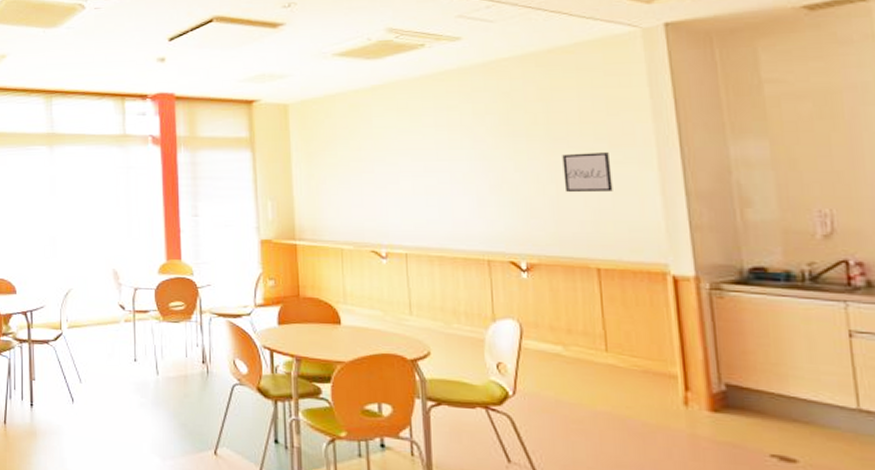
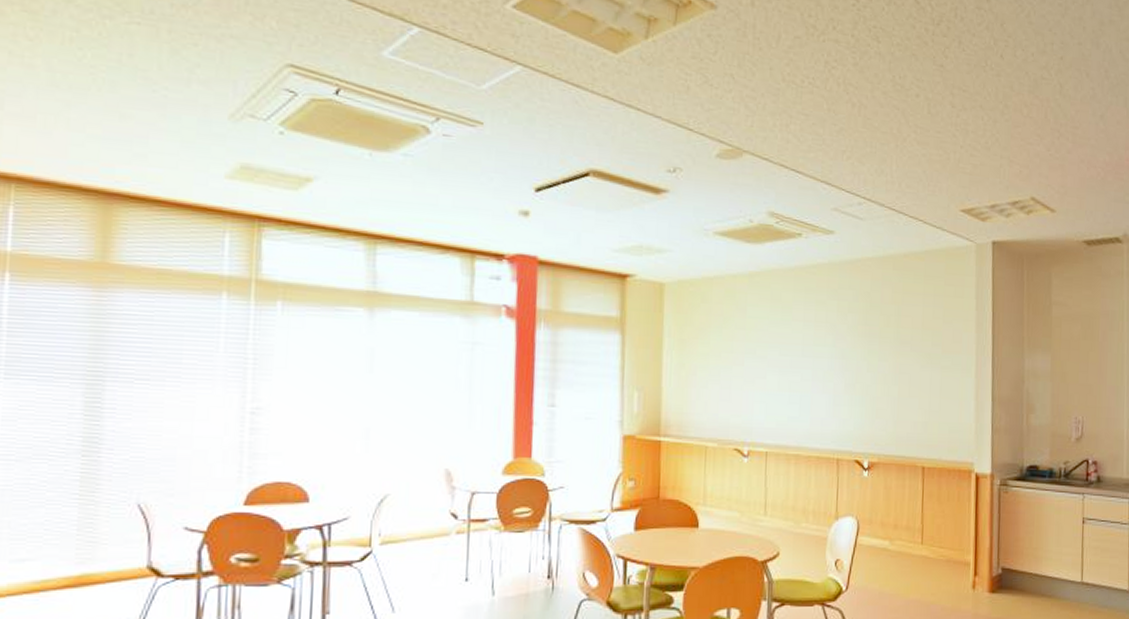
wall art: present [562,152,613,193] -> none [904,357,942,395]

